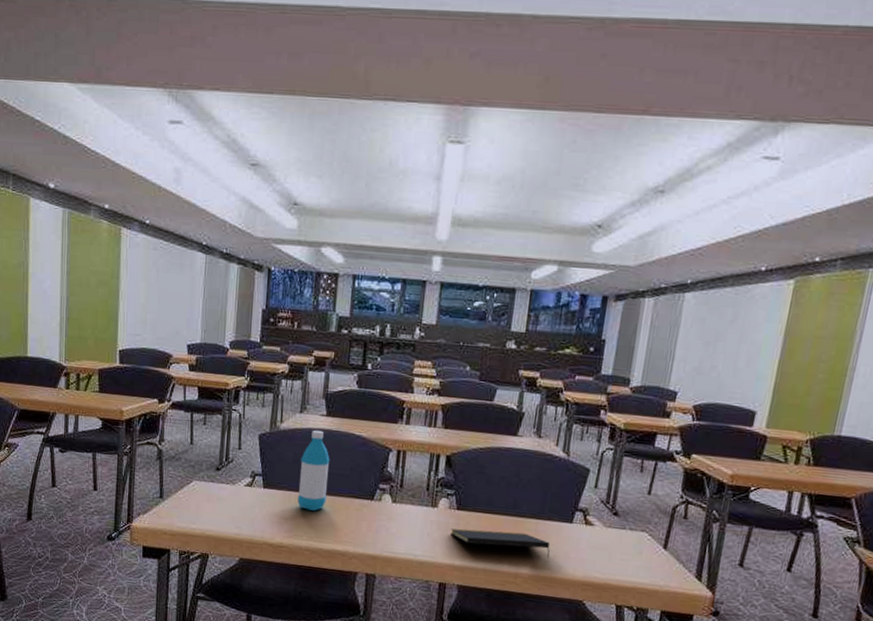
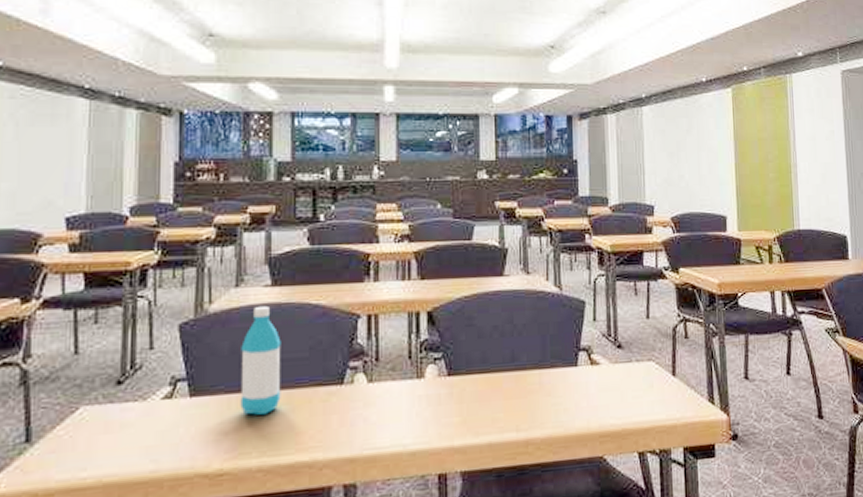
notepad: present [451,528,550,559] -> none [444,389,560,416]

